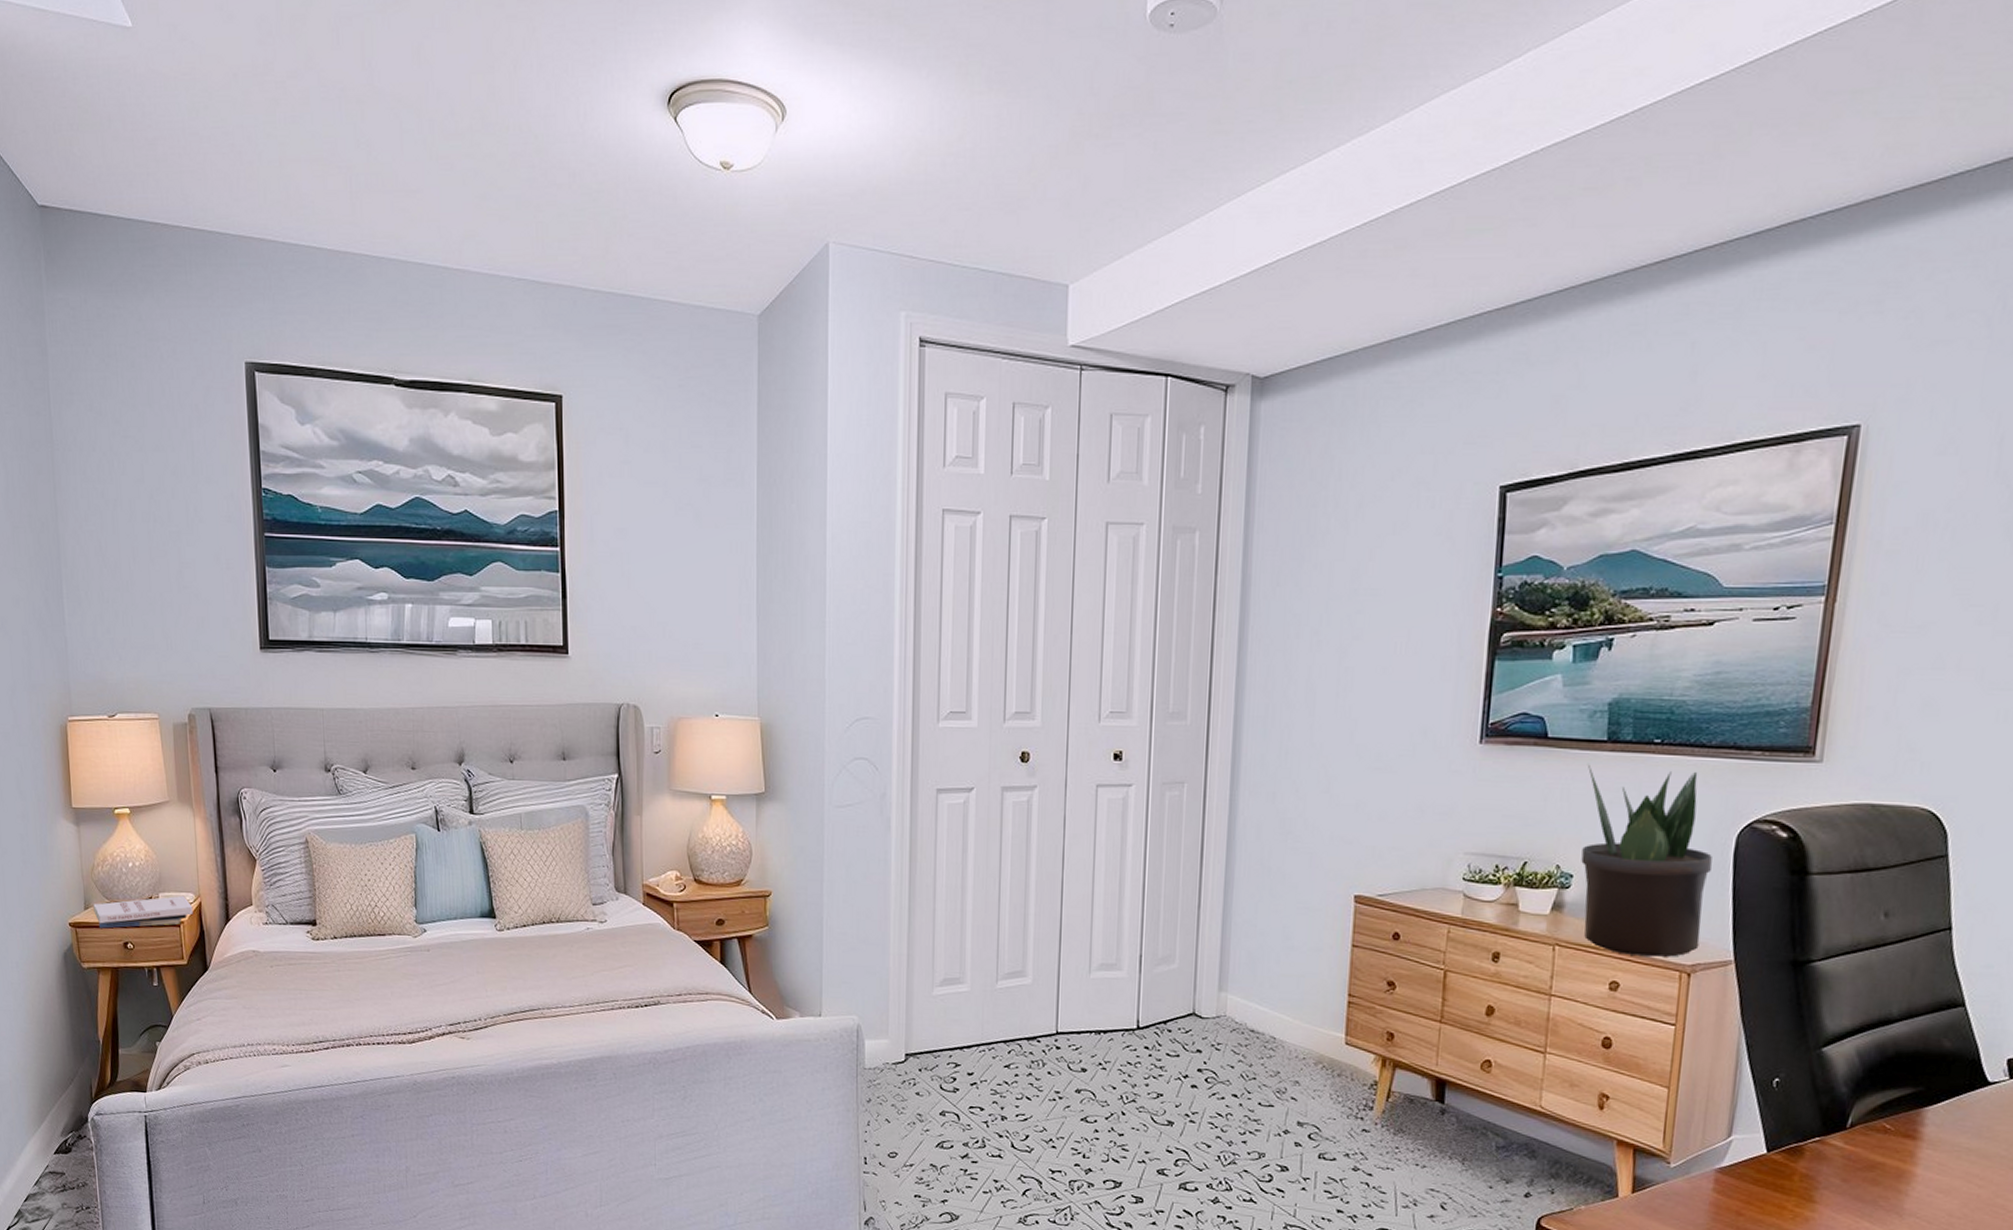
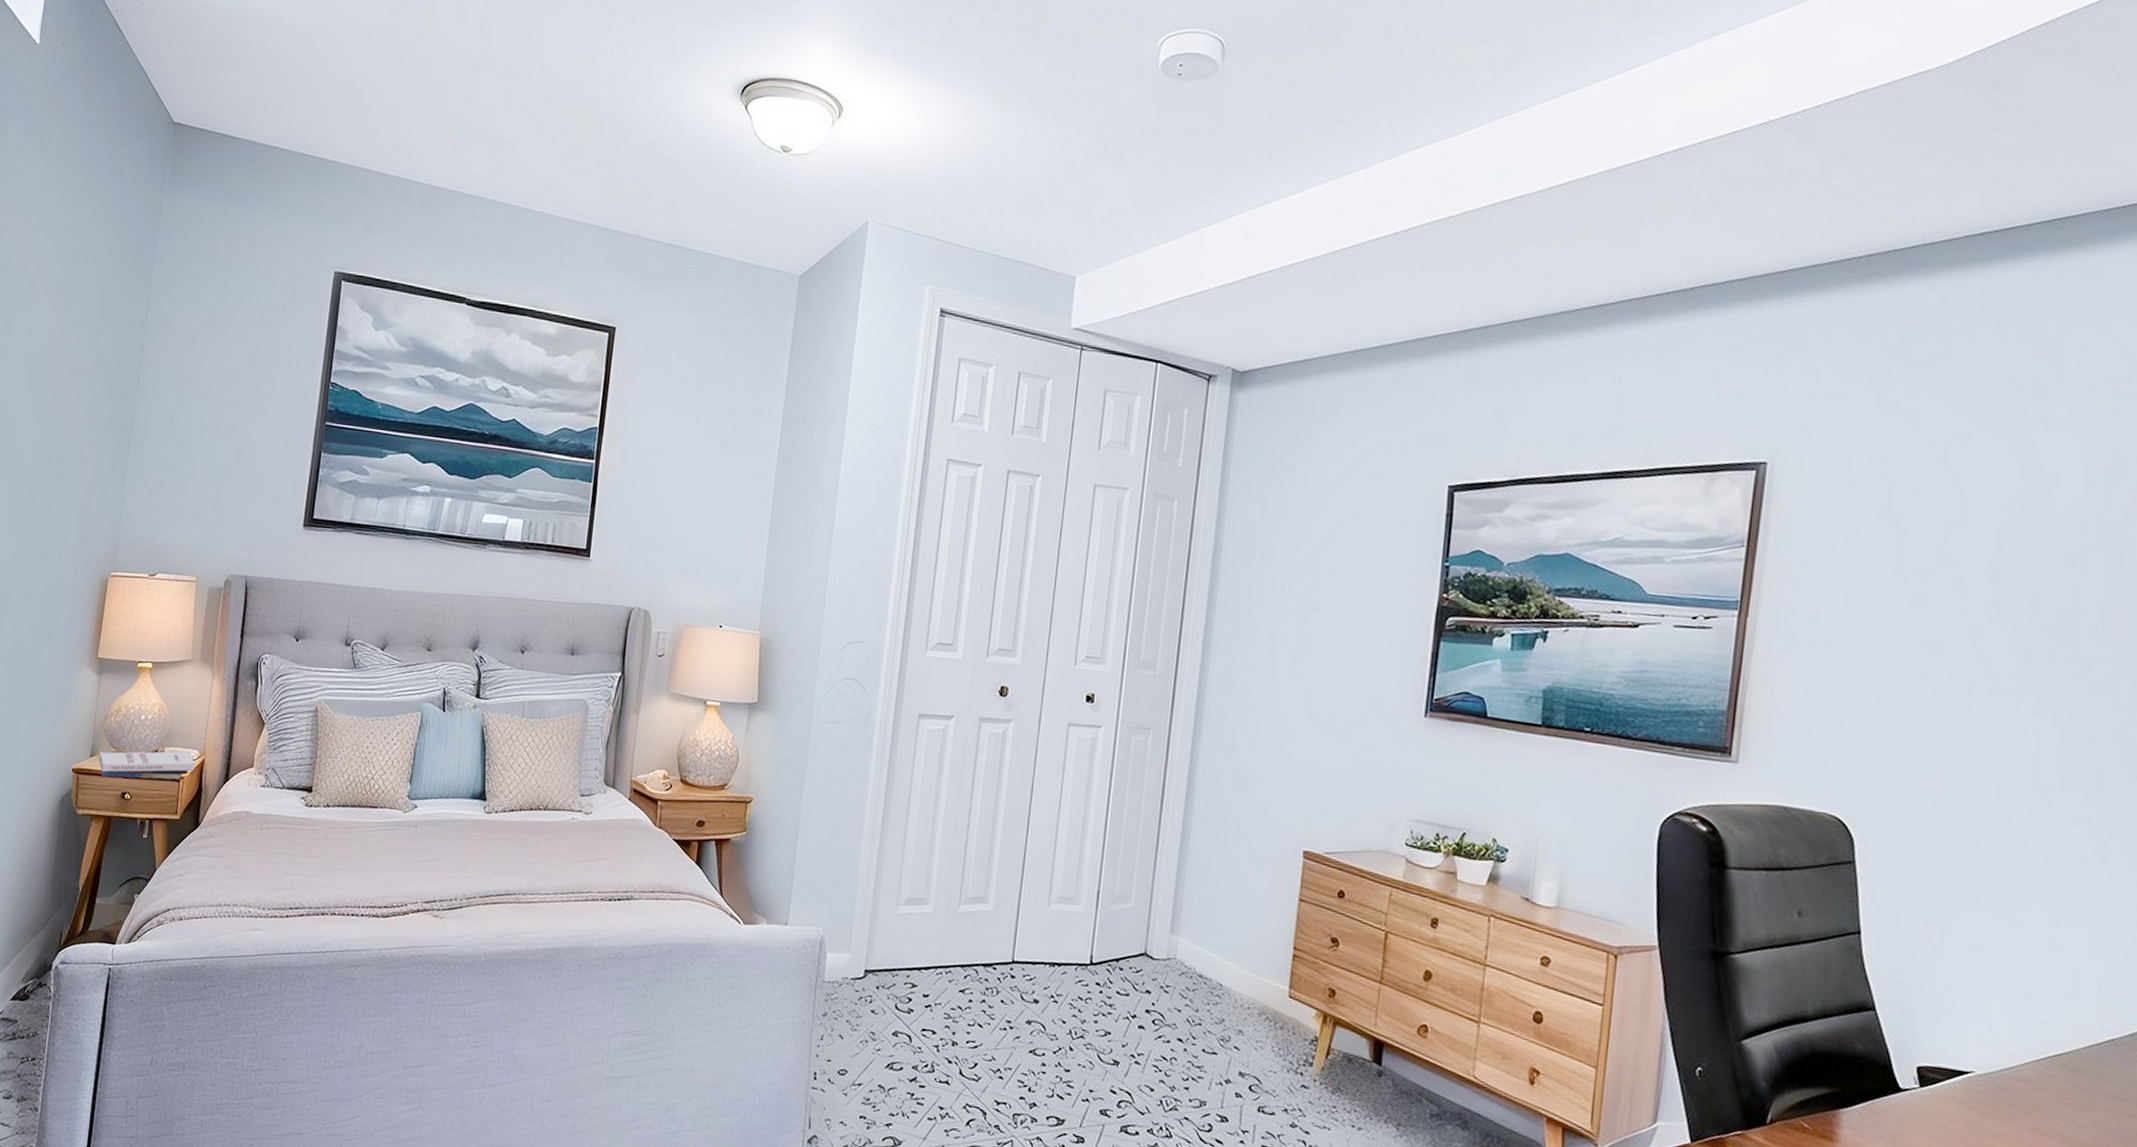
planter: present [1581,764,1712,958] -> none [1516,745,1638,938]

